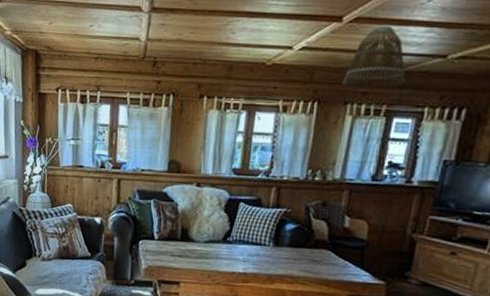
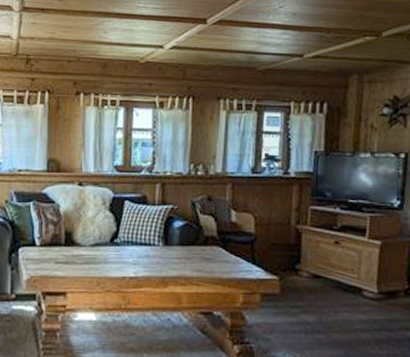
lamp shade: present [342,25,406,88] -> none [213,28,270,84]

